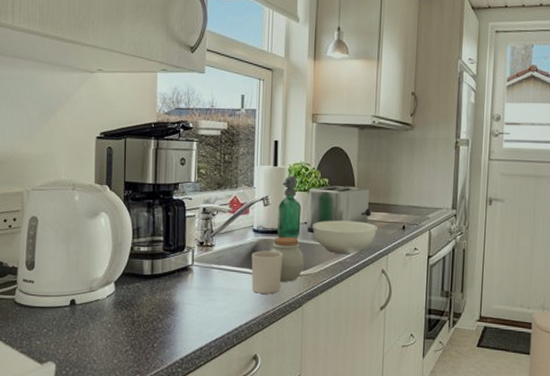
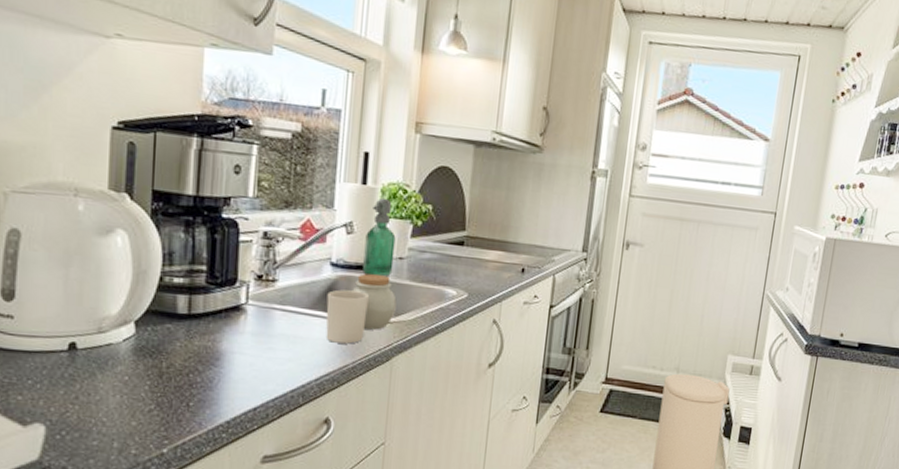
toaster: present [307,185,372,234] -> none [401,213,485,272]
bowl: present [312,220,379,254] -> none [408,256,492,299]

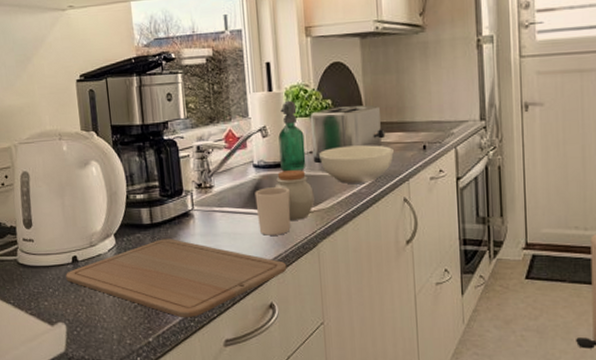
chopping board: none [56,333,353,429] -> present [66,239,287,318]
toaster: none [401,213,485,272] -> present [309,105,385,164]
bowl: none [408,256,492,299] -> present [318,145,395,184]

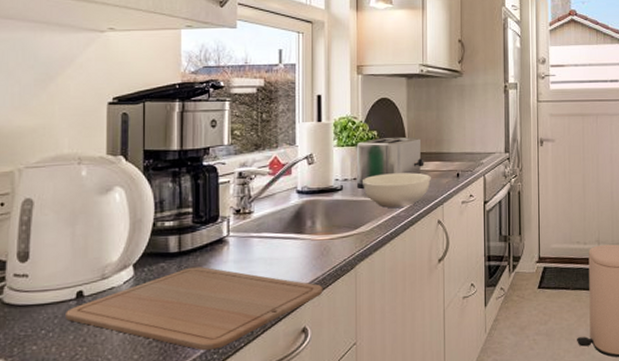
mug: present [255,187,291,235] -> none [296,212,331,260]
jar: present [274,170,315,220] -> none [316,195,355,244]
soap dispenser: present [278,100,306,172] -> none [324,130,350,197]

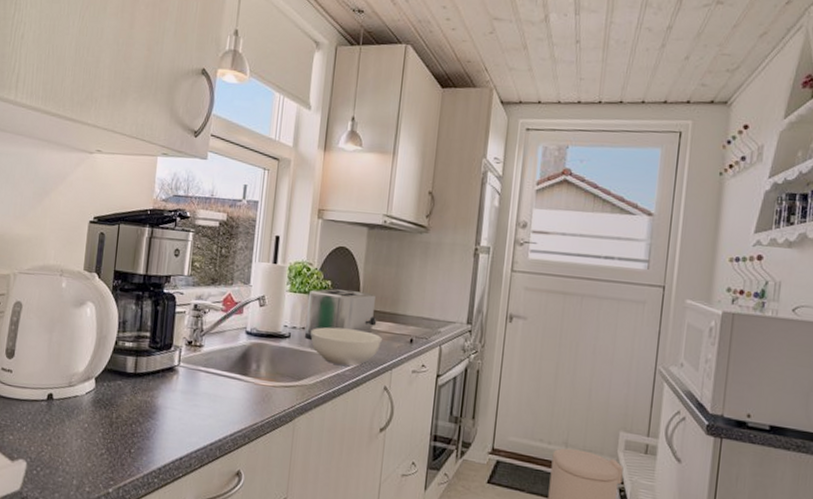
chopping board: present [66,267,323,351] -> none [37,390,261,474]

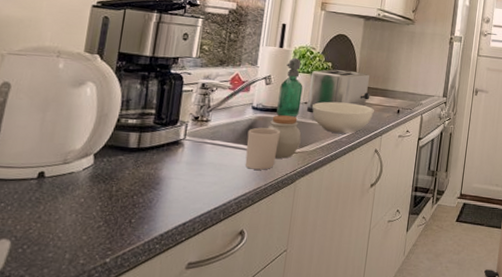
mug: none [240,355,276,404] -> present [245,127,280,170]
jar: none [262,341,300,393] -> present [267,115,302,159]
soap dispenser: none [272,275,300,345] -> present [276,57,303,118]

